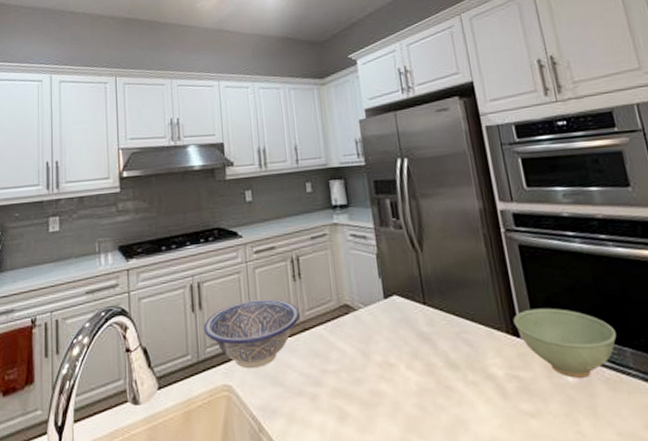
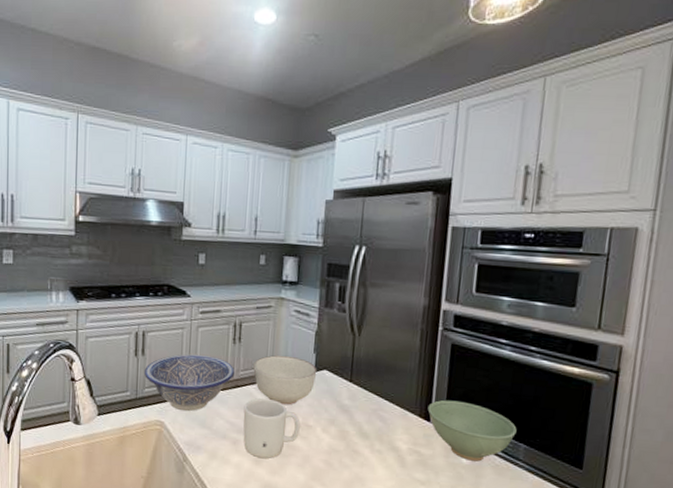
mug: none [316,338,382,414] -> present [243,398,300,459]
bowl: none [318,285,387,343] -> present [253,355,318,405]

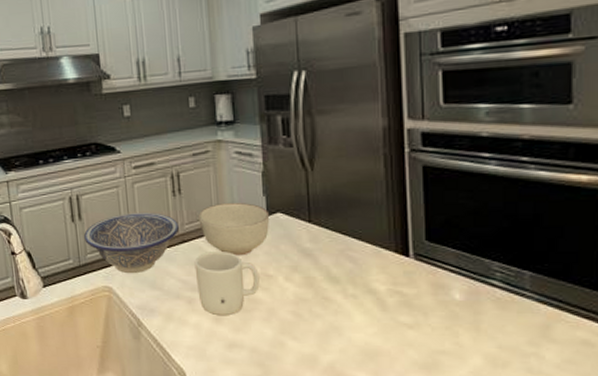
bowl: present [427,399,517,462] -> none [404,229,518,296]

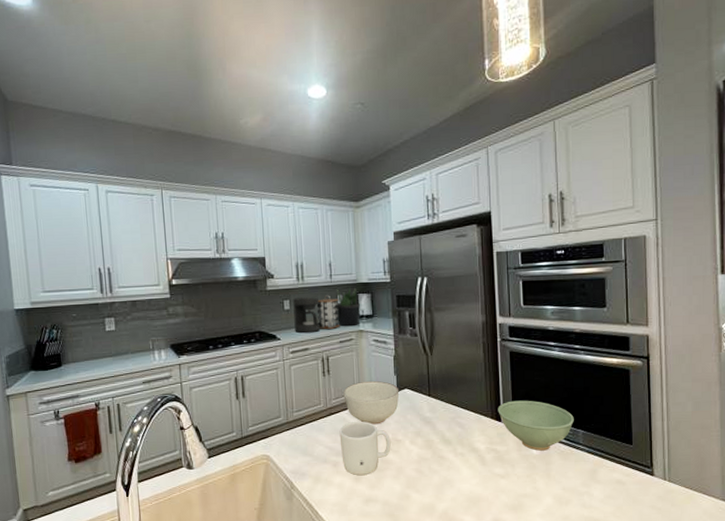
decorative bowl: present [83,213,180,274] -> none [246,390,328,443]
coffee maker: none [134,100,168,145] -> present [293,297,320,333]
spice rack: none [164,96,193,141] -> present [317,294,340,330]
planter: none [186,87,218,136] -> present [336,288,360,327]
bowl: none [404,229,518,296] -> present [498,400,574,451]

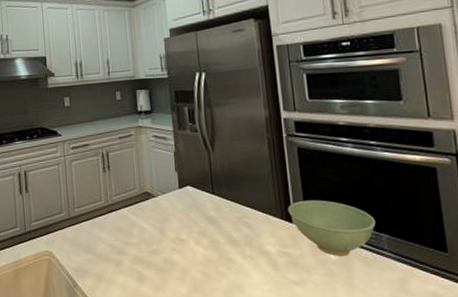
coffee maker: present [293,297,320,333] -> none [73,94,99,130]
spice rack: present [317,294,340,330] -> none [96,91,119,126]
planter: present [336,288,360,327] -> none [114,84,138,123]
mug: present [339,421,391,476] -> none [121,218,175,276]
bowl: present [343,380,400,425] -> none [124,177,182,223]

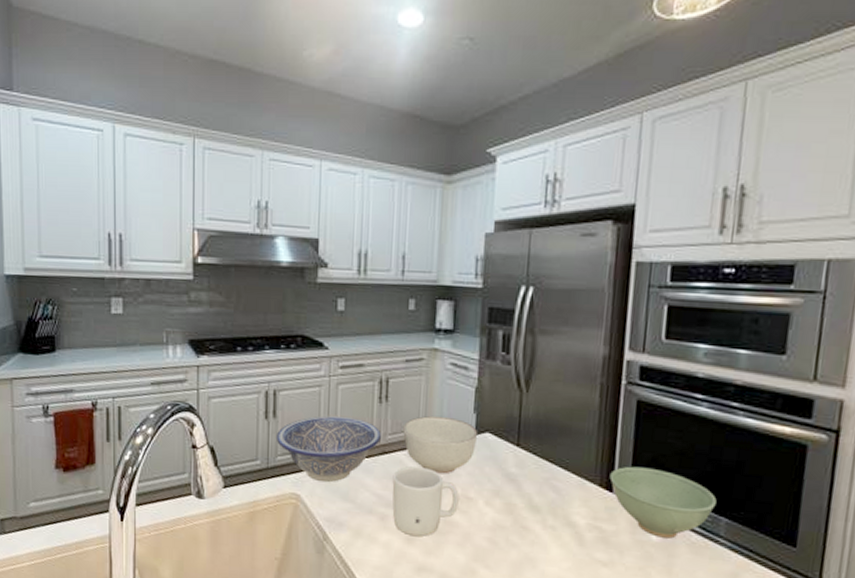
decorative bowl: none [29,186,109,240] -> present [275,416,382,483]
mug: none [121,218,175,276] -> present [392,466,459,537]
bowl: none [124,177,182,223] -> present [403,416,478,474]

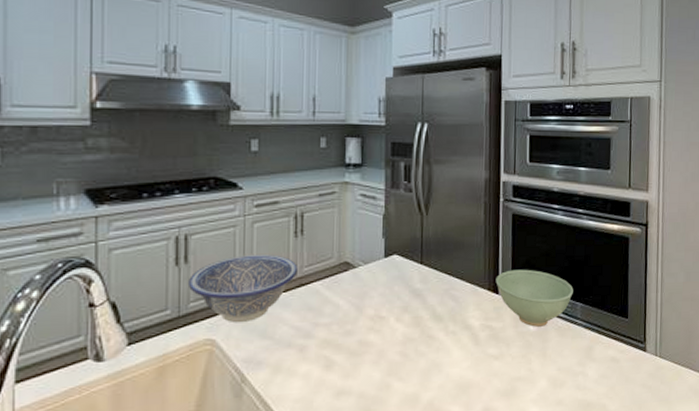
mug: present [392,466,459,537] -> none [310,293,373,363]
bowl: present [403,416,478,474] -> none [319,244,387,299]

